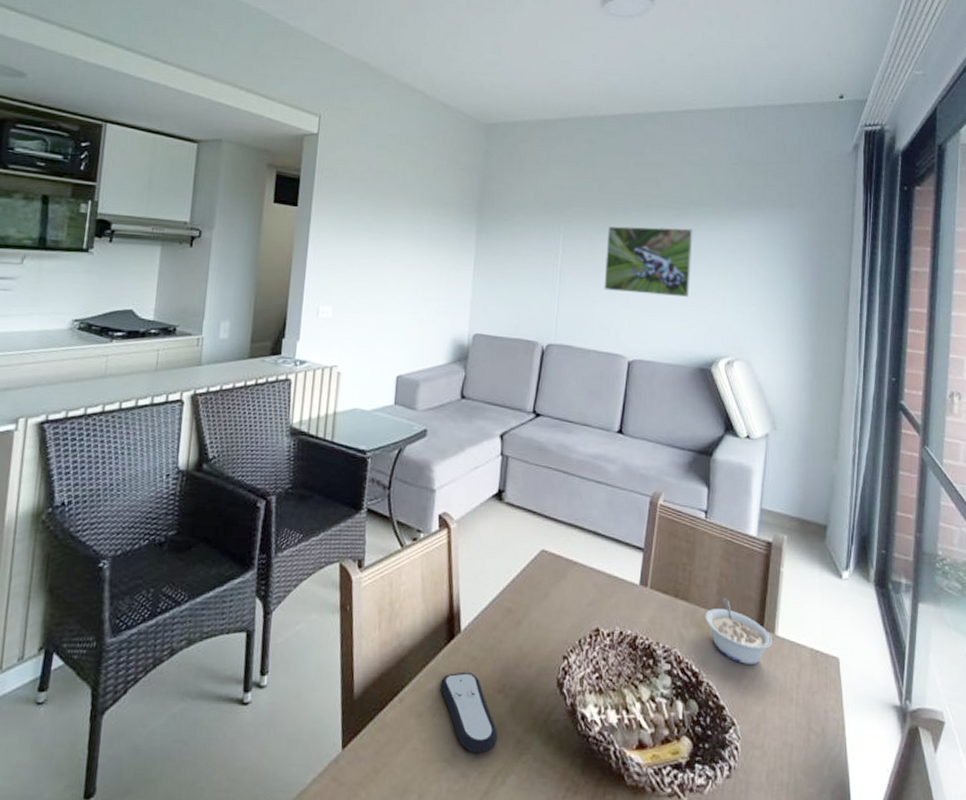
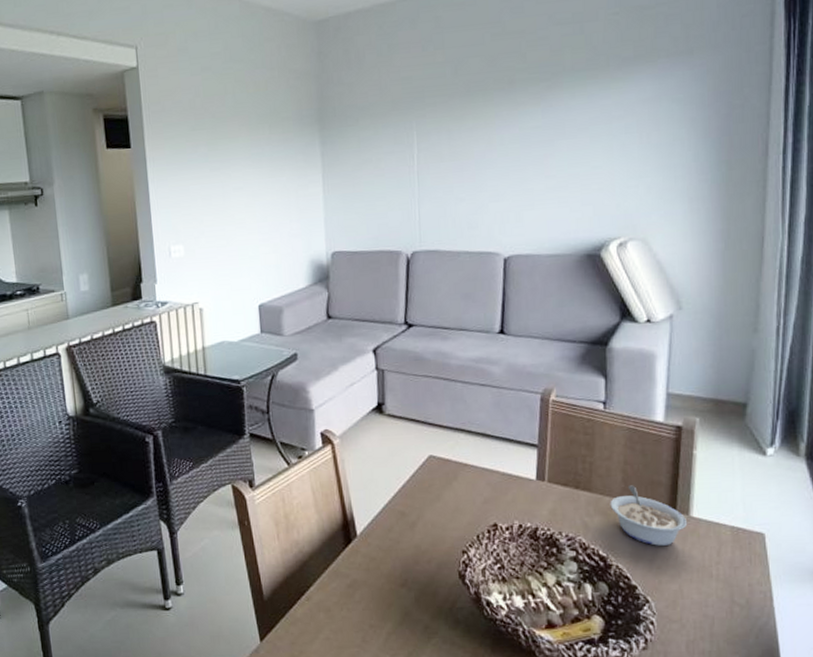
remote control: present [440,671,498,753] -> none [343,570,406,639]
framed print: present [604,226,693,298] -> none [467,100,569,185]

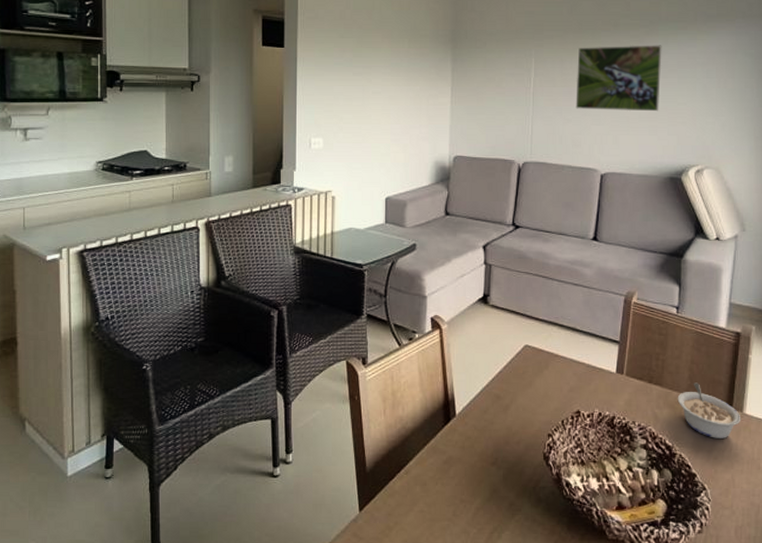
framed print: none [467,100,569,185] -> present [576,45,662,112]

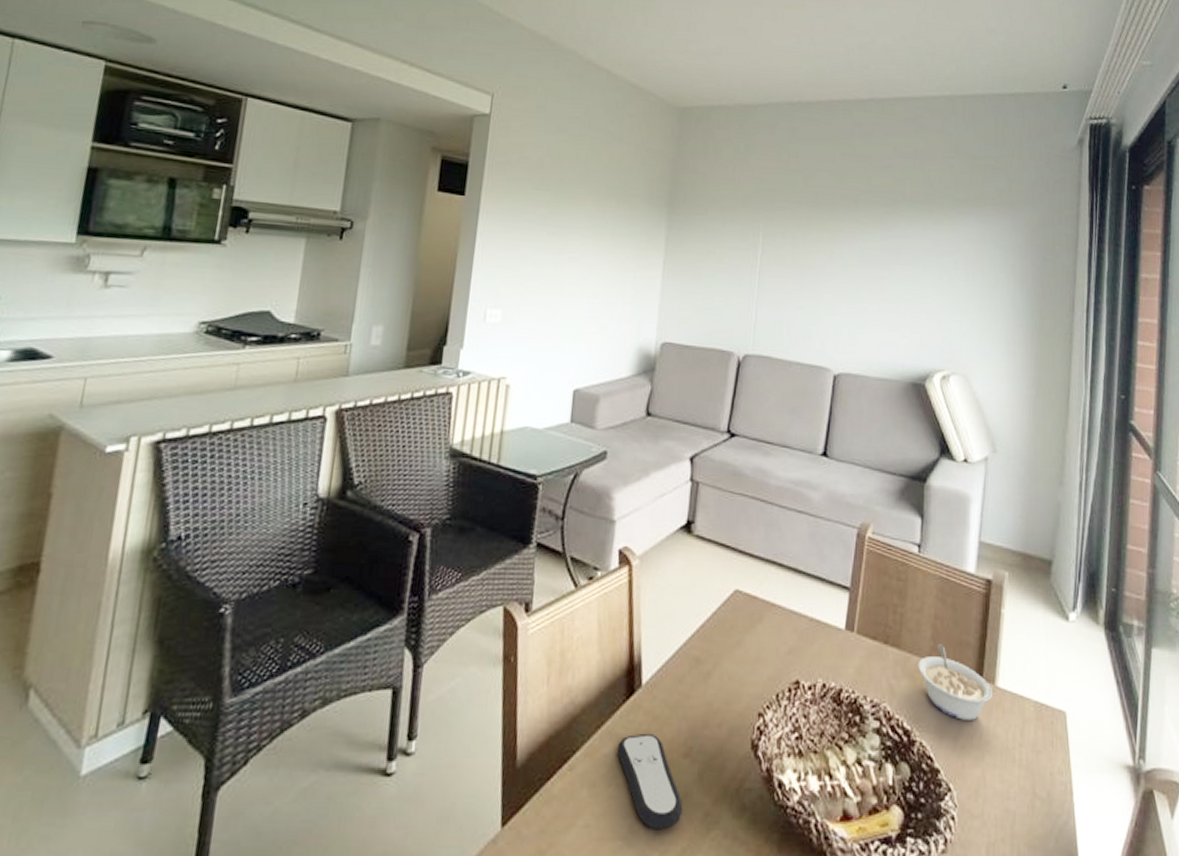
remote control: none [440,448,493,513] -> present [616,733,683,828]
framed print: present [576,45,662,112] -> none [807,223,906,304]

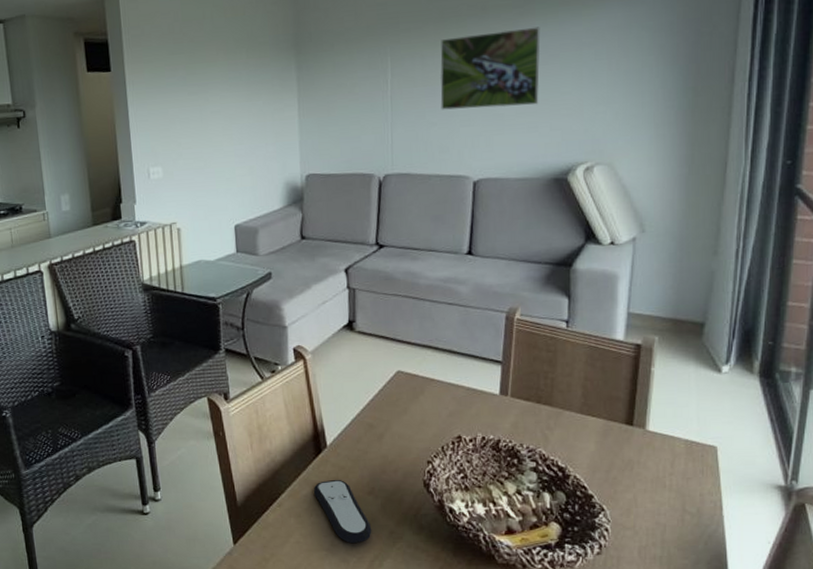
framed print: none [807,223,906,304] -> present [440,27,540,110]
legume: present [918,644,993,720] -> none [570,400,644,458]

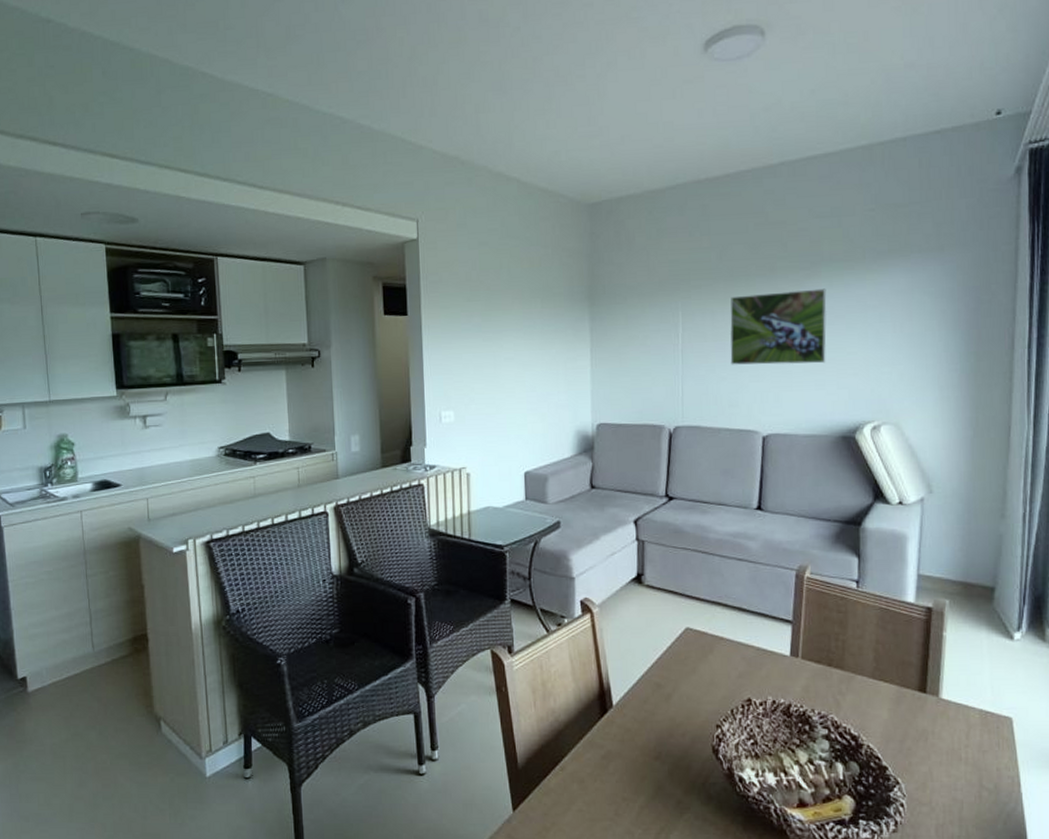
remote control: present [313,479,372,543] -> none [597,742,658,812]

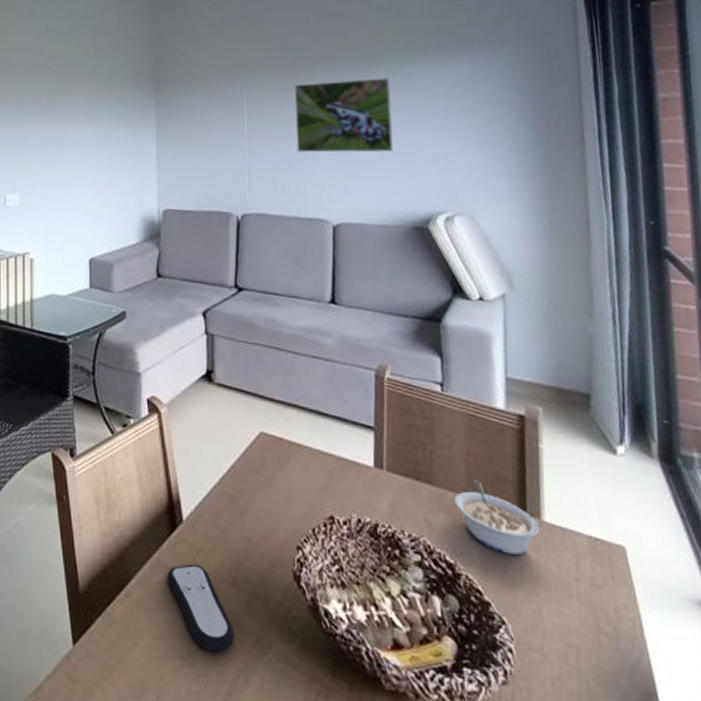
remote control: none [597,742,658,812] -> present [166,564,235,651]
legume: none [862,665,938,727] -> present [454,480,540,554]

